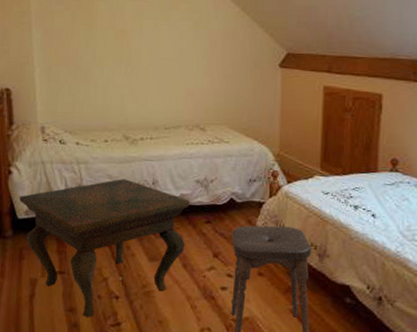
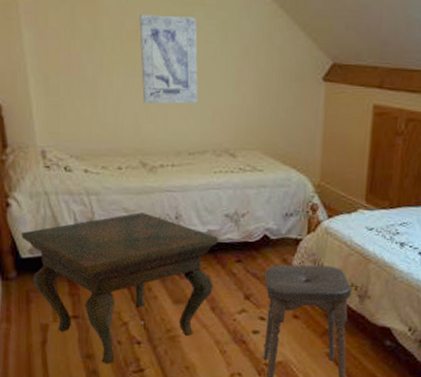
wall art: none [126,18,174,88] -> present [139,14,198,104]

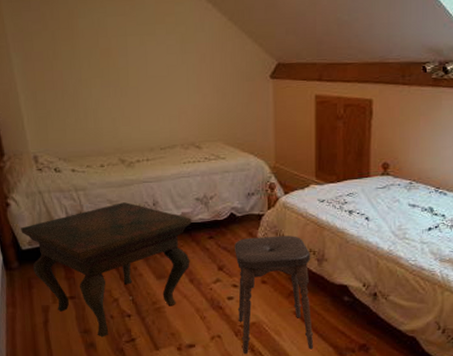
wall art: present [139,14,198,104] -> none [110,34,165,110]

